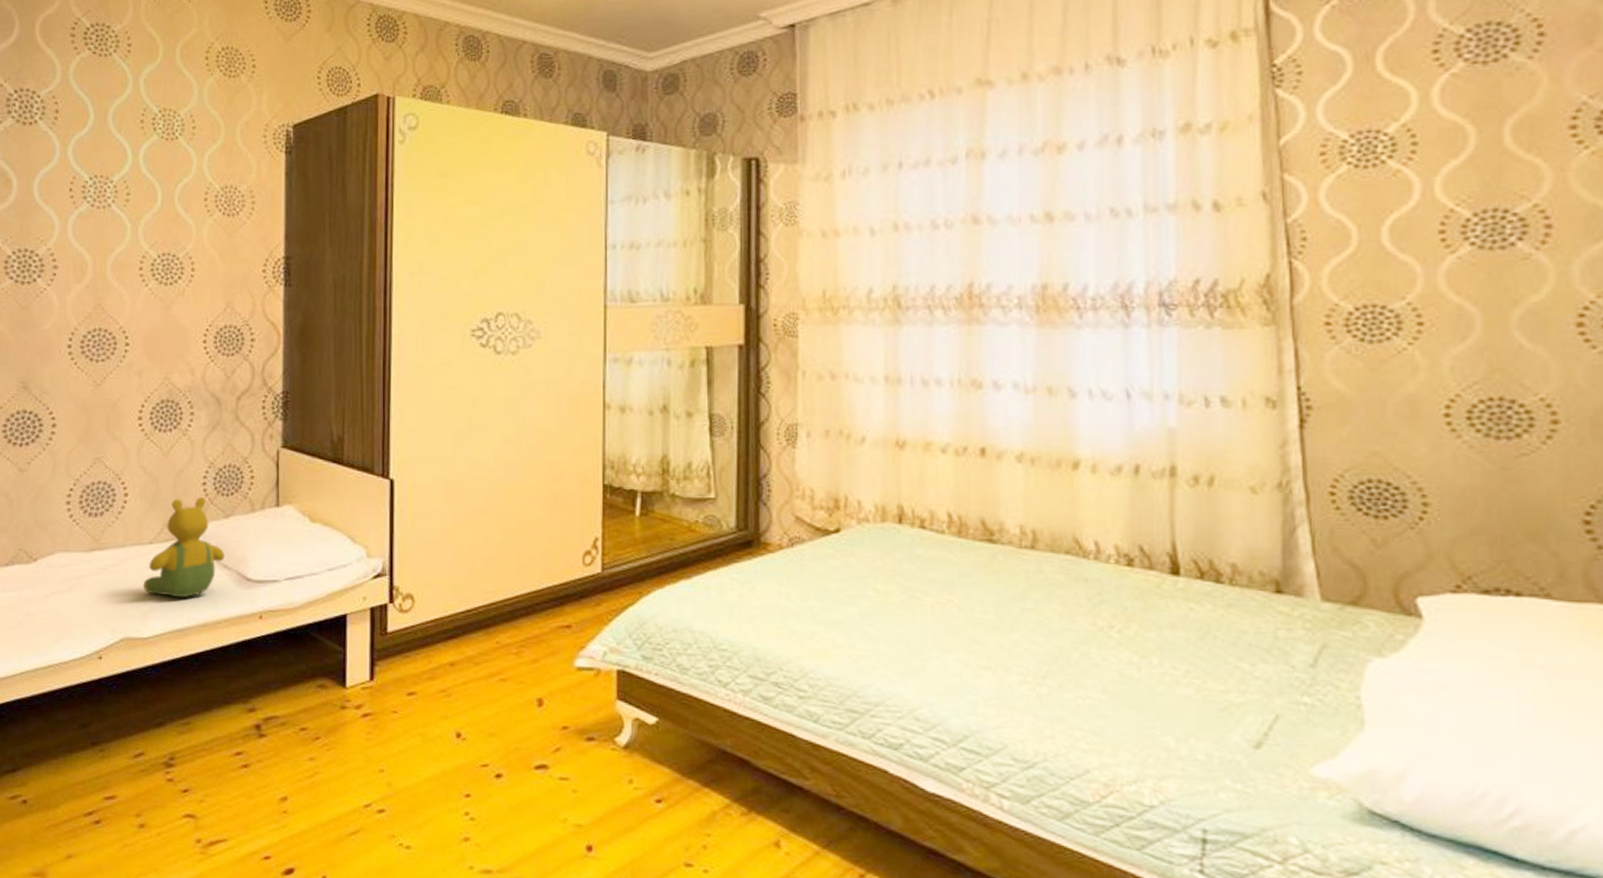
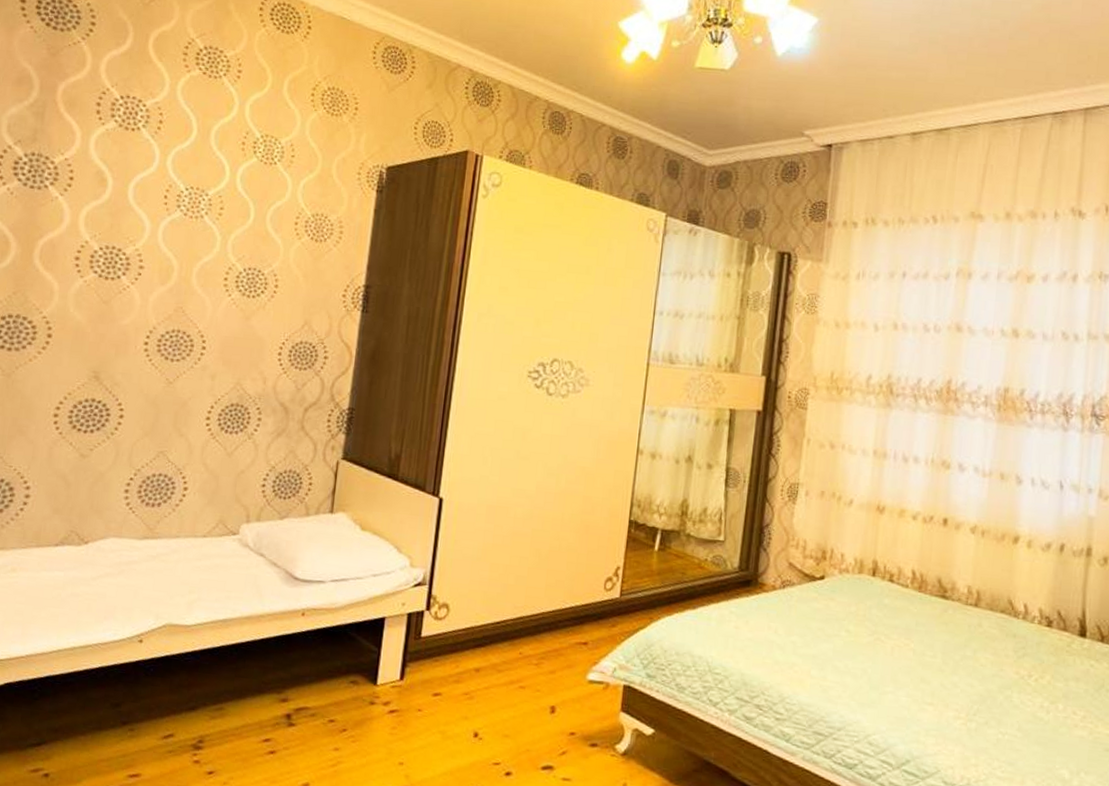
teddy bear: present [143,496,225,598] -> none [191,497,276,591]

